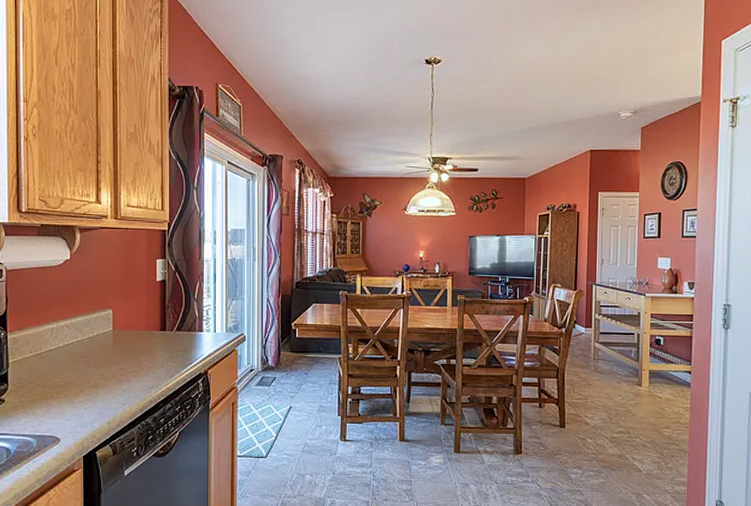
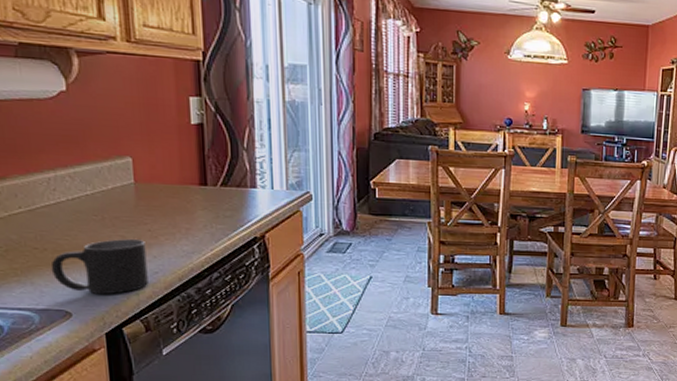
mug: none [48,376,118,424] -> present [50,239,148,295]

